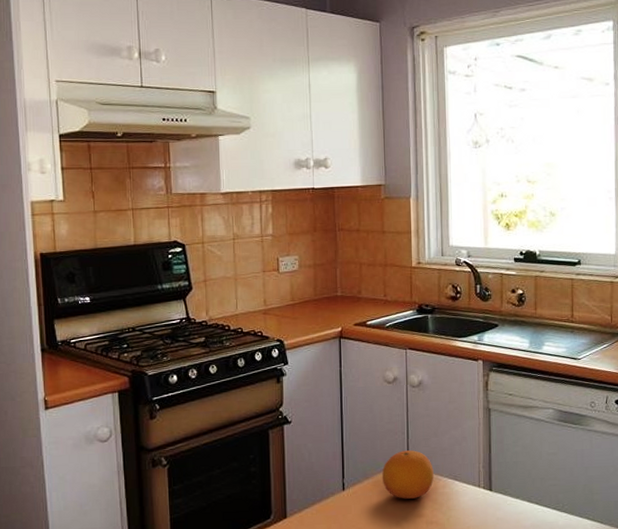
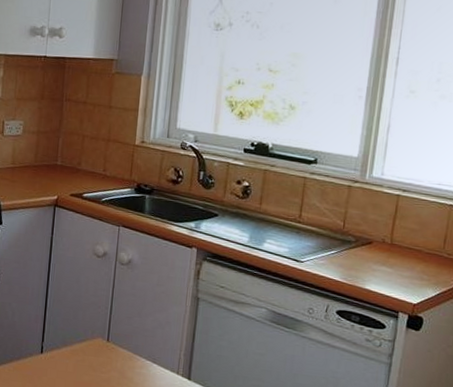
fruit: present [381,450,434,499] -> none [80,325,133,374]

